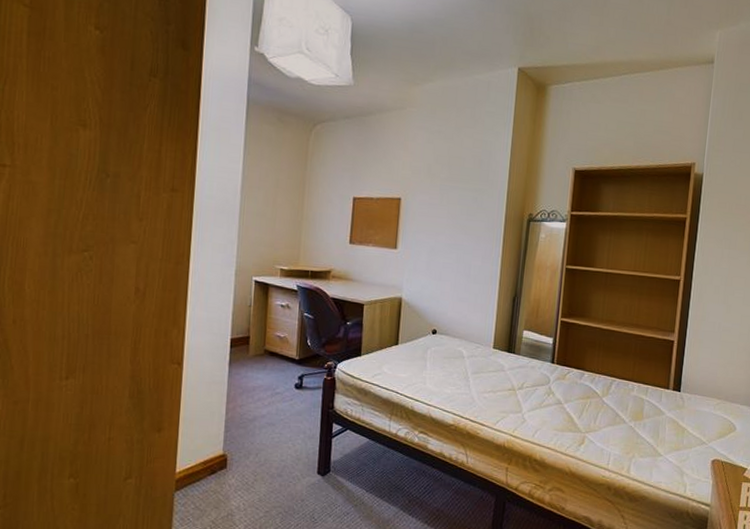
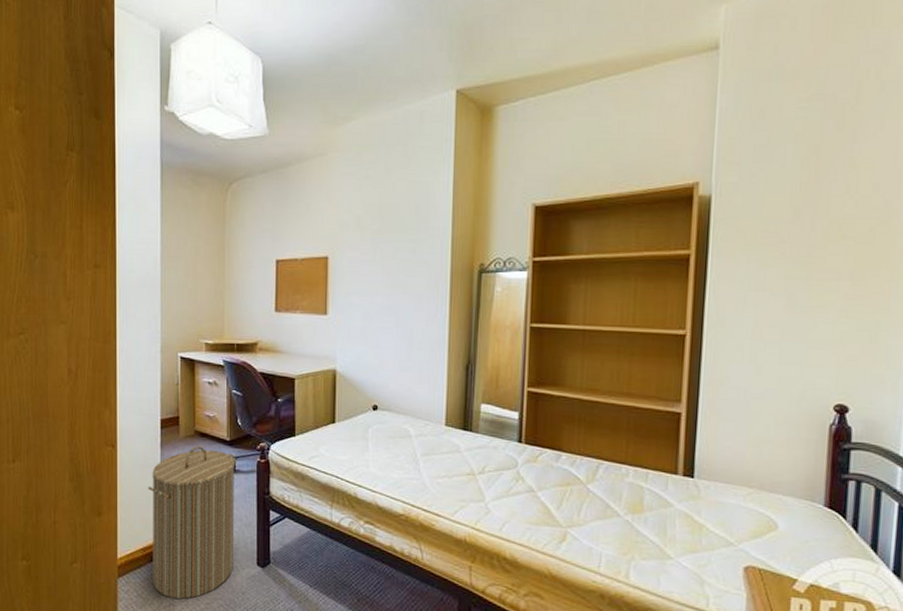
laundry hamper: none [212,364,303,509] -> present [148,446,236,600]

